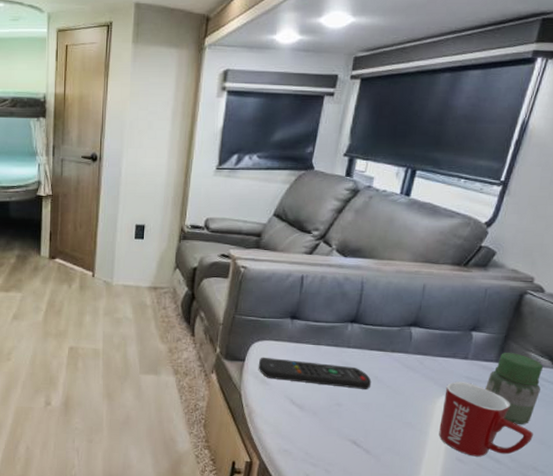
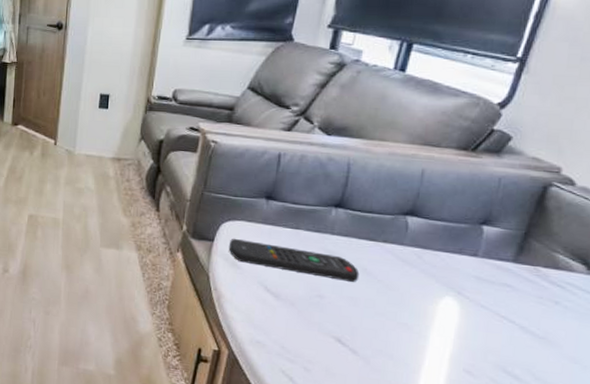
mug: present [439,381,533,457] -> none [441,281,563,372]
jar: present [485,353,543,424] -> none [500,252,575,338]

